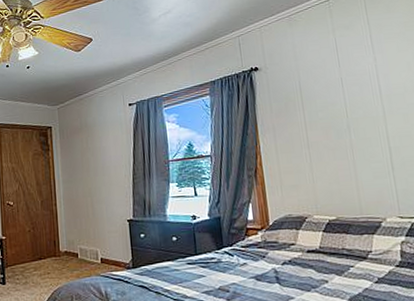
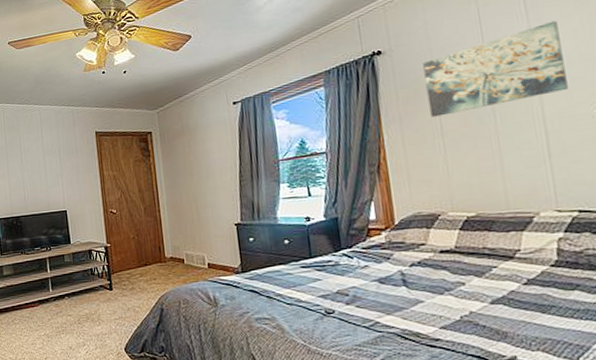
wall art: none [292,54,405,129] -> present [423,20,568,117]

